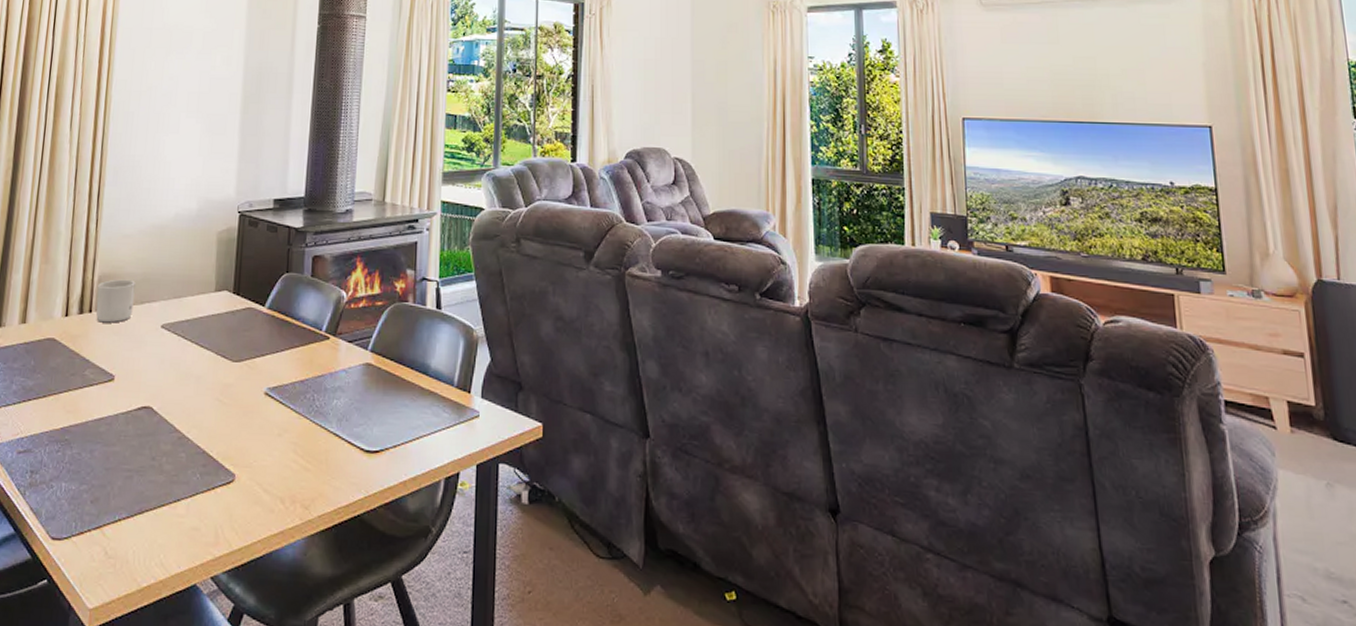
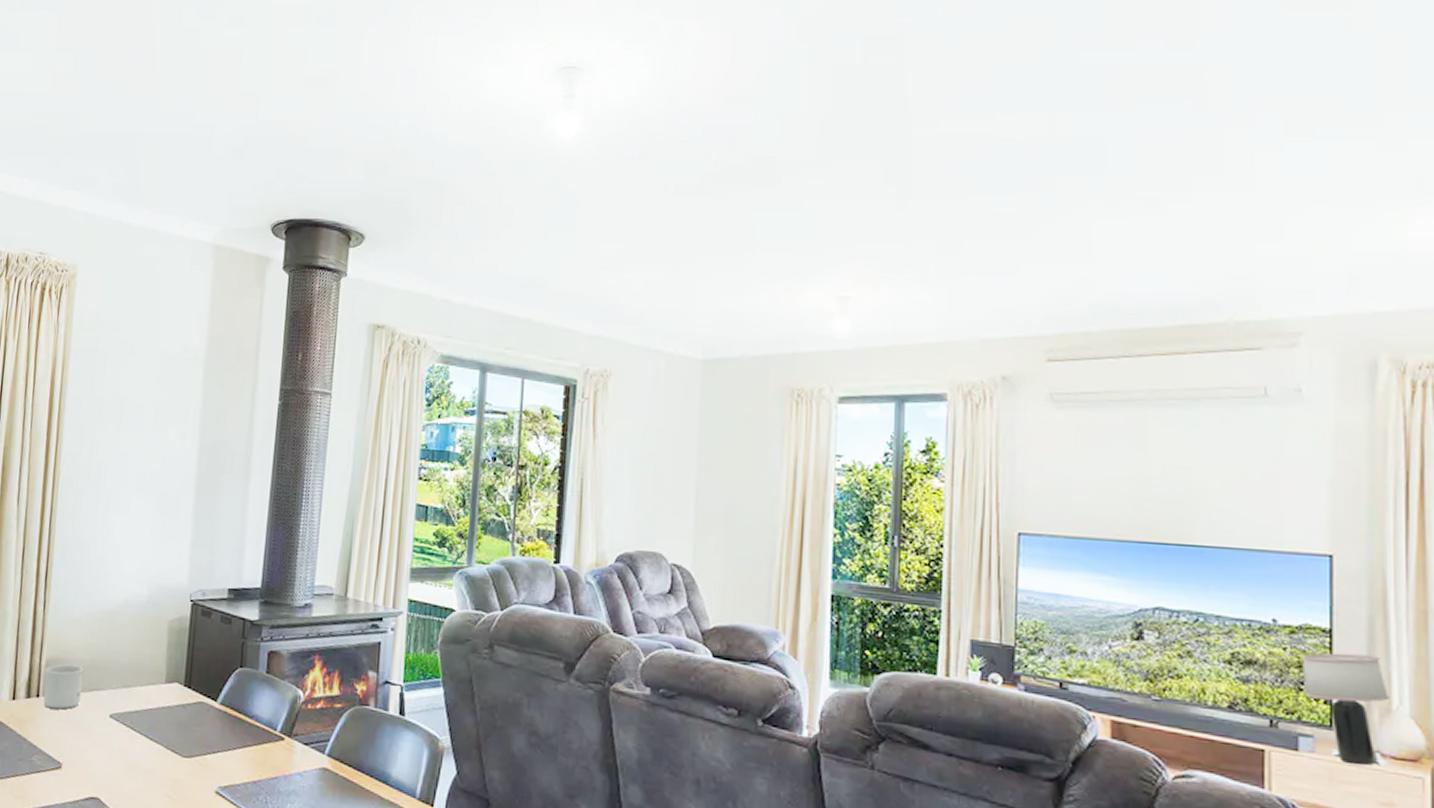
table lamp: none [1196,208,1268,304] -> present [1302,653,1391,767]

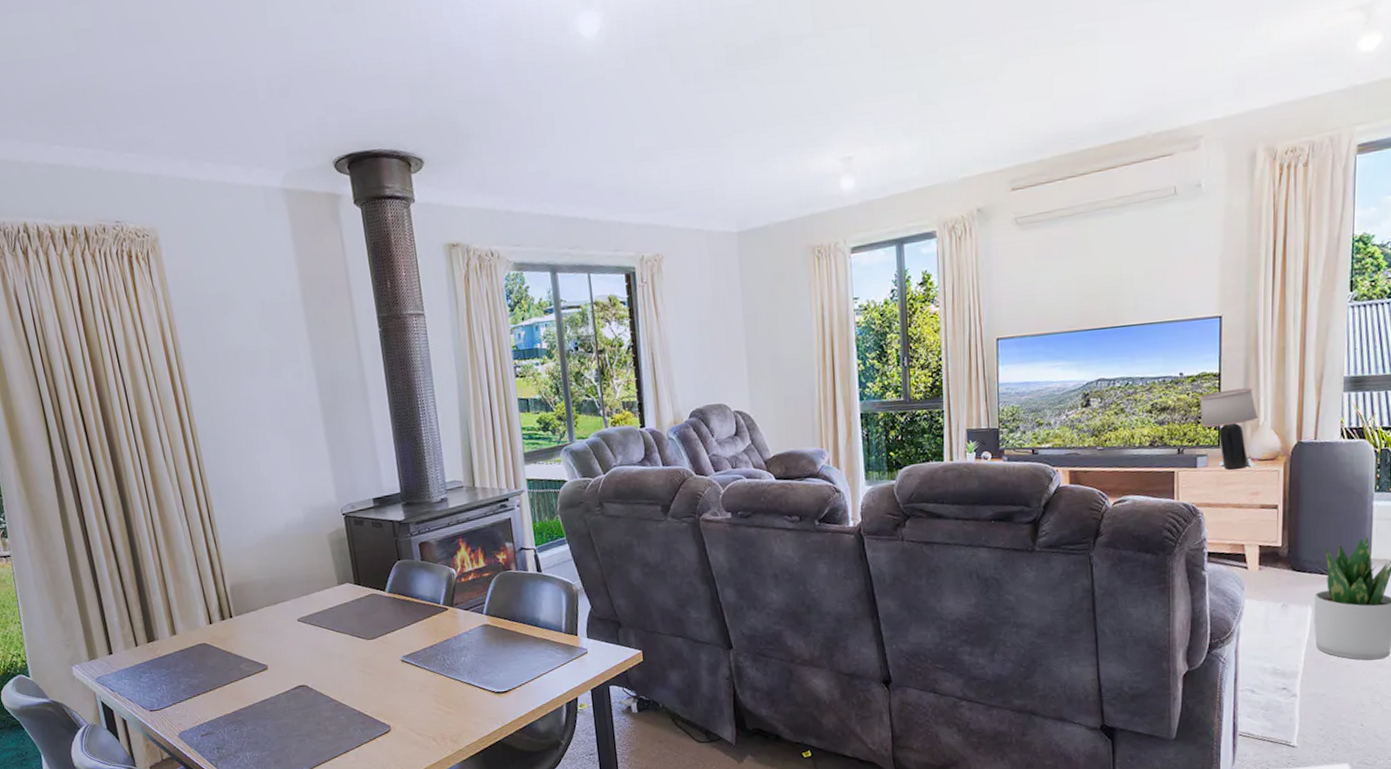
mug: present [43,664,84,710] -> none [230,585,269,625]

